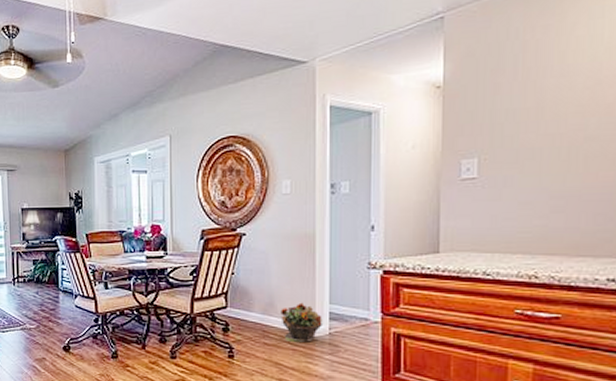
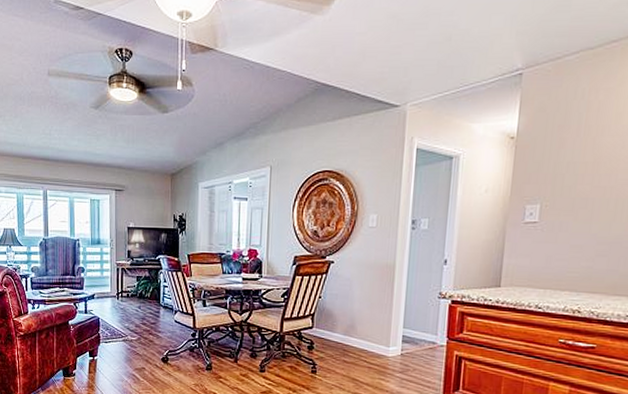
potted plant: present [281,302,322,342] -> none [360,326,396,361]

